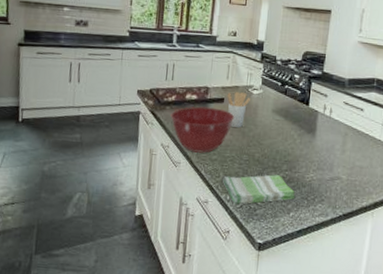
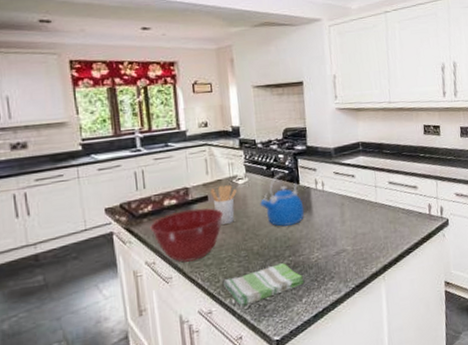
kettle: none [268,91,309,143] -> present [260,171,305,227]

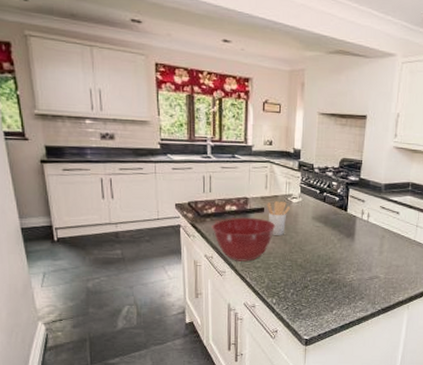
dish towel: present [224,263,304,307] -> none [268,278,337,307]
kettle: present [260,171,305,227] -> none [309,198,348,247]

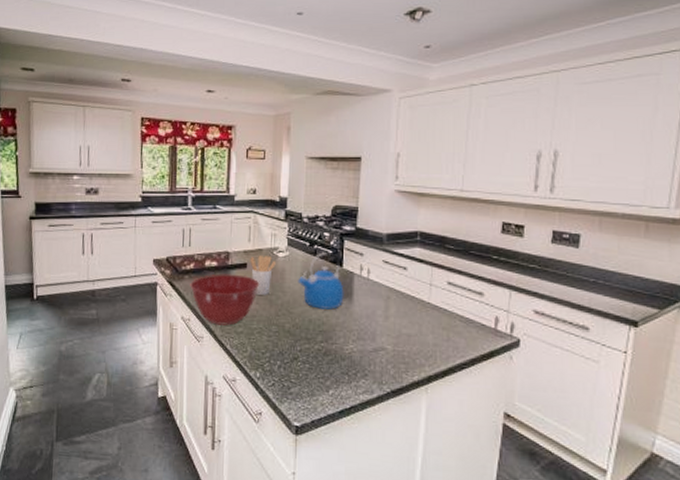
kettle: none [309,198,348,247] -> present [298,251,344,310]

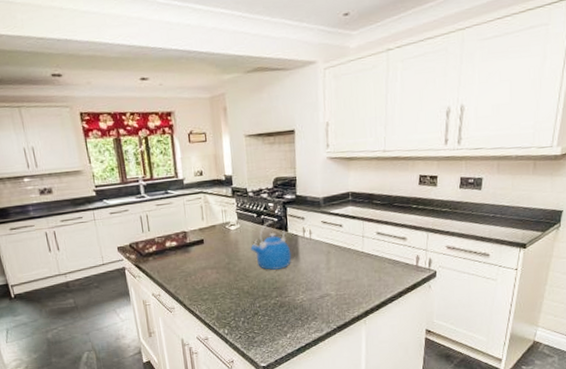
mixing bowl: present [190,274,259,326] -> none [155,250,217,296]
utensil holder: present [250,254,276,295] -> none [205,230,229,266]

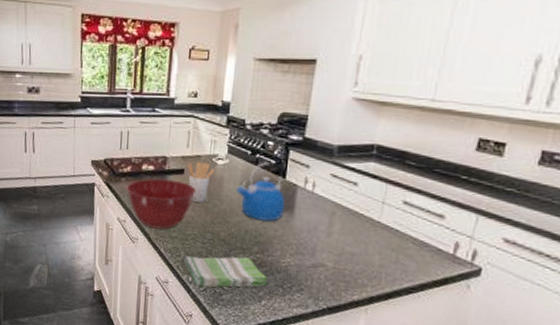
mixing bowl: none [155,250,217,296] -> present [126,178,196,230]
utensil holder: none [205,230,229,266] -> present [187,161,214,203]
dish towel: none [218,302,289,336] -> present [184,255,268,288]

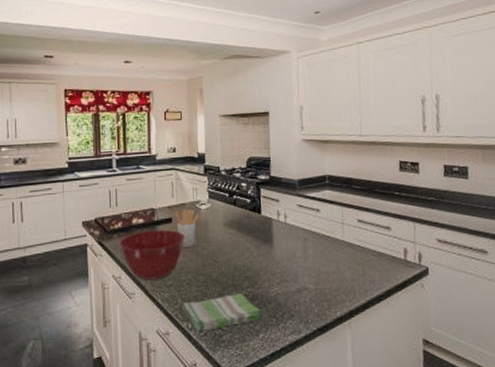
kettle: present [236,161,285,222] -> none [221,200,265,256]

